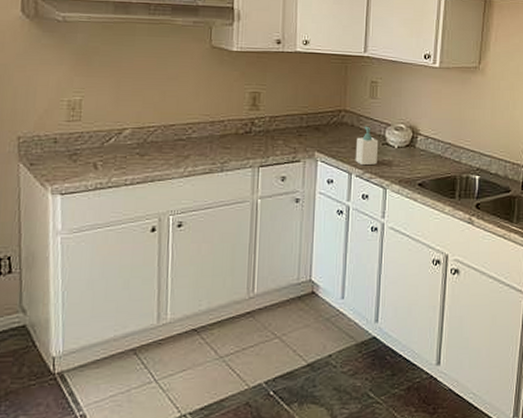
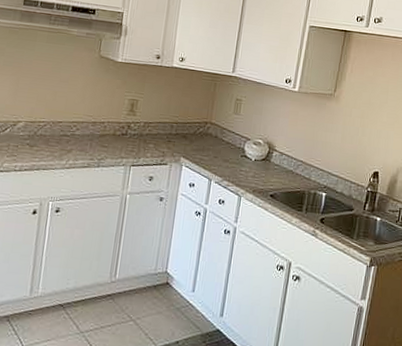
soap bottle: present [355,126,379,166] -> none [215,138,238,174]

